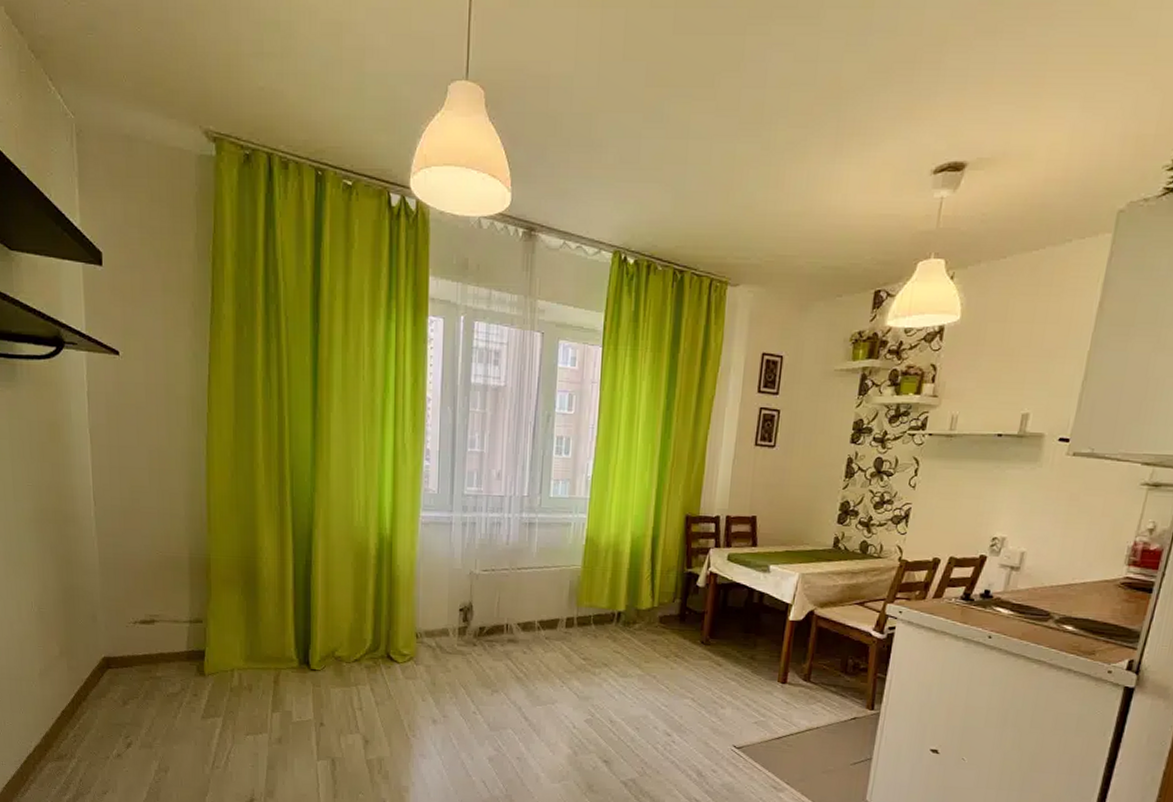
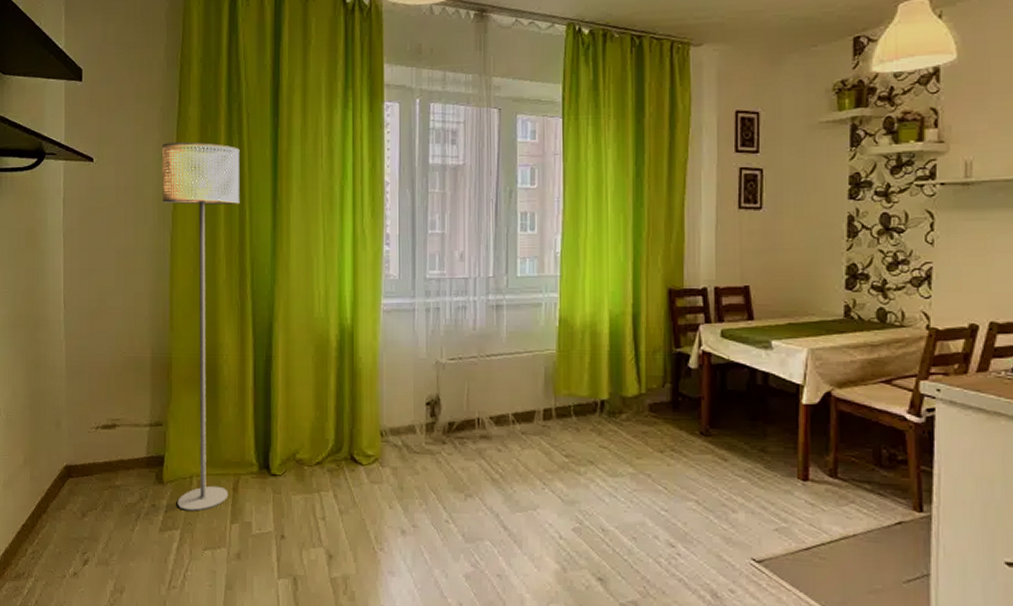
floor lamp: none [195,341,279,701] -> present [162,142,240,511]

